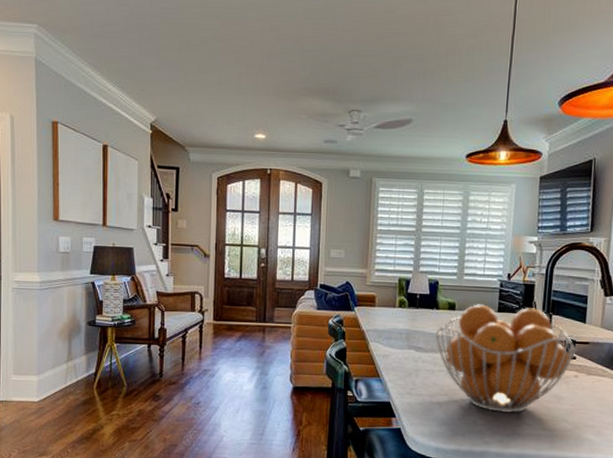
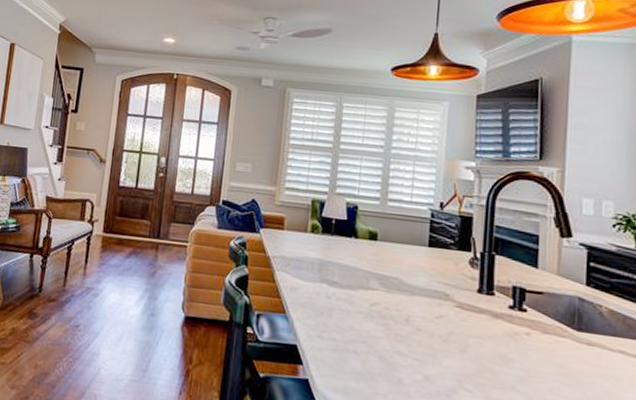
fruit basket: present [435,304,577,414] -> none [352,235,527,374]

